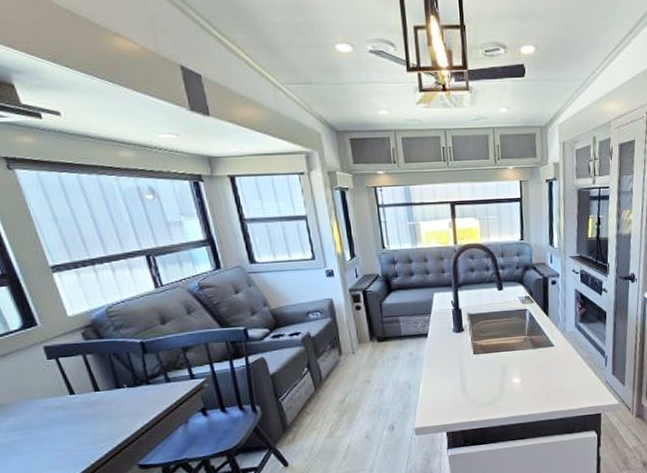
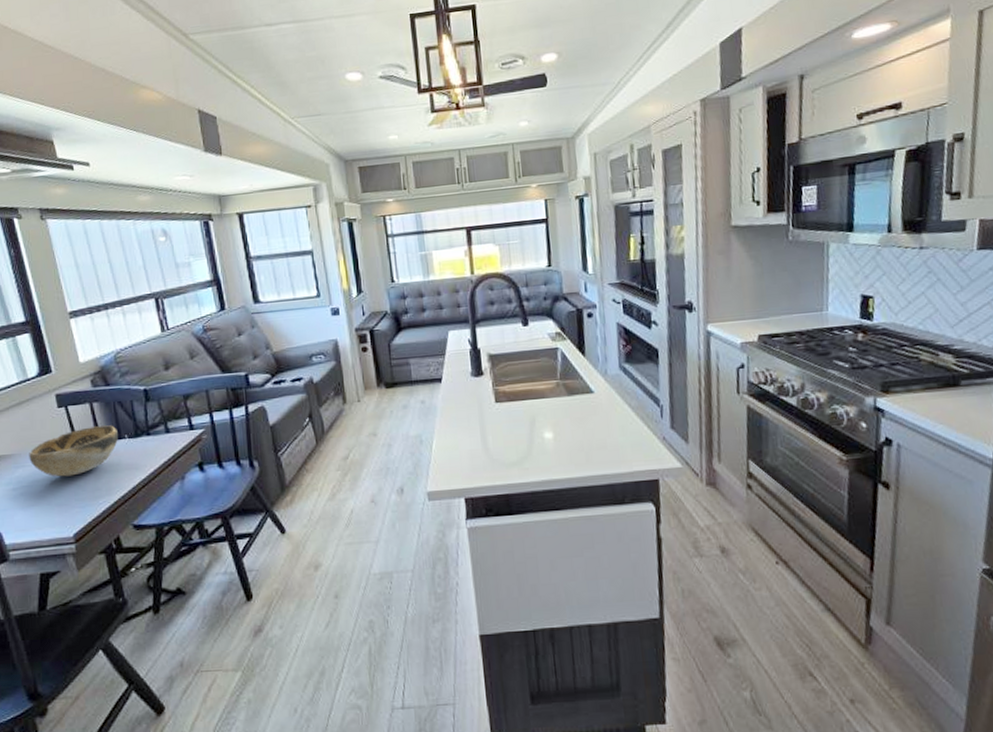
decorative bowl: none [19,375,117,424] -> present [29,425,119,477]

